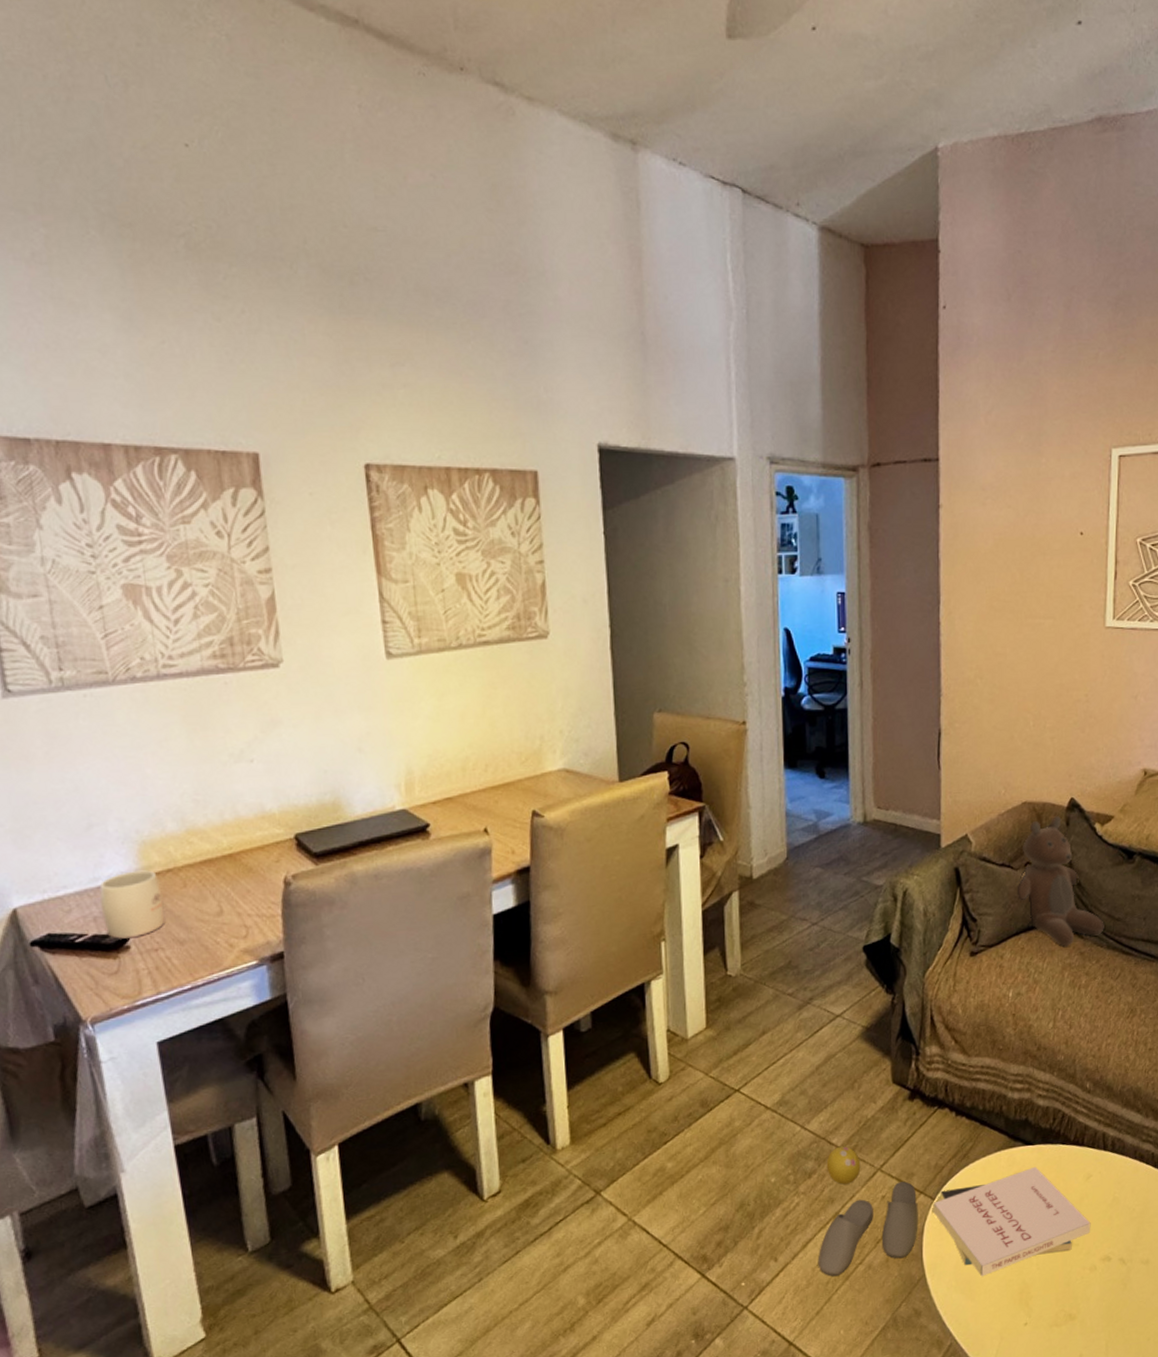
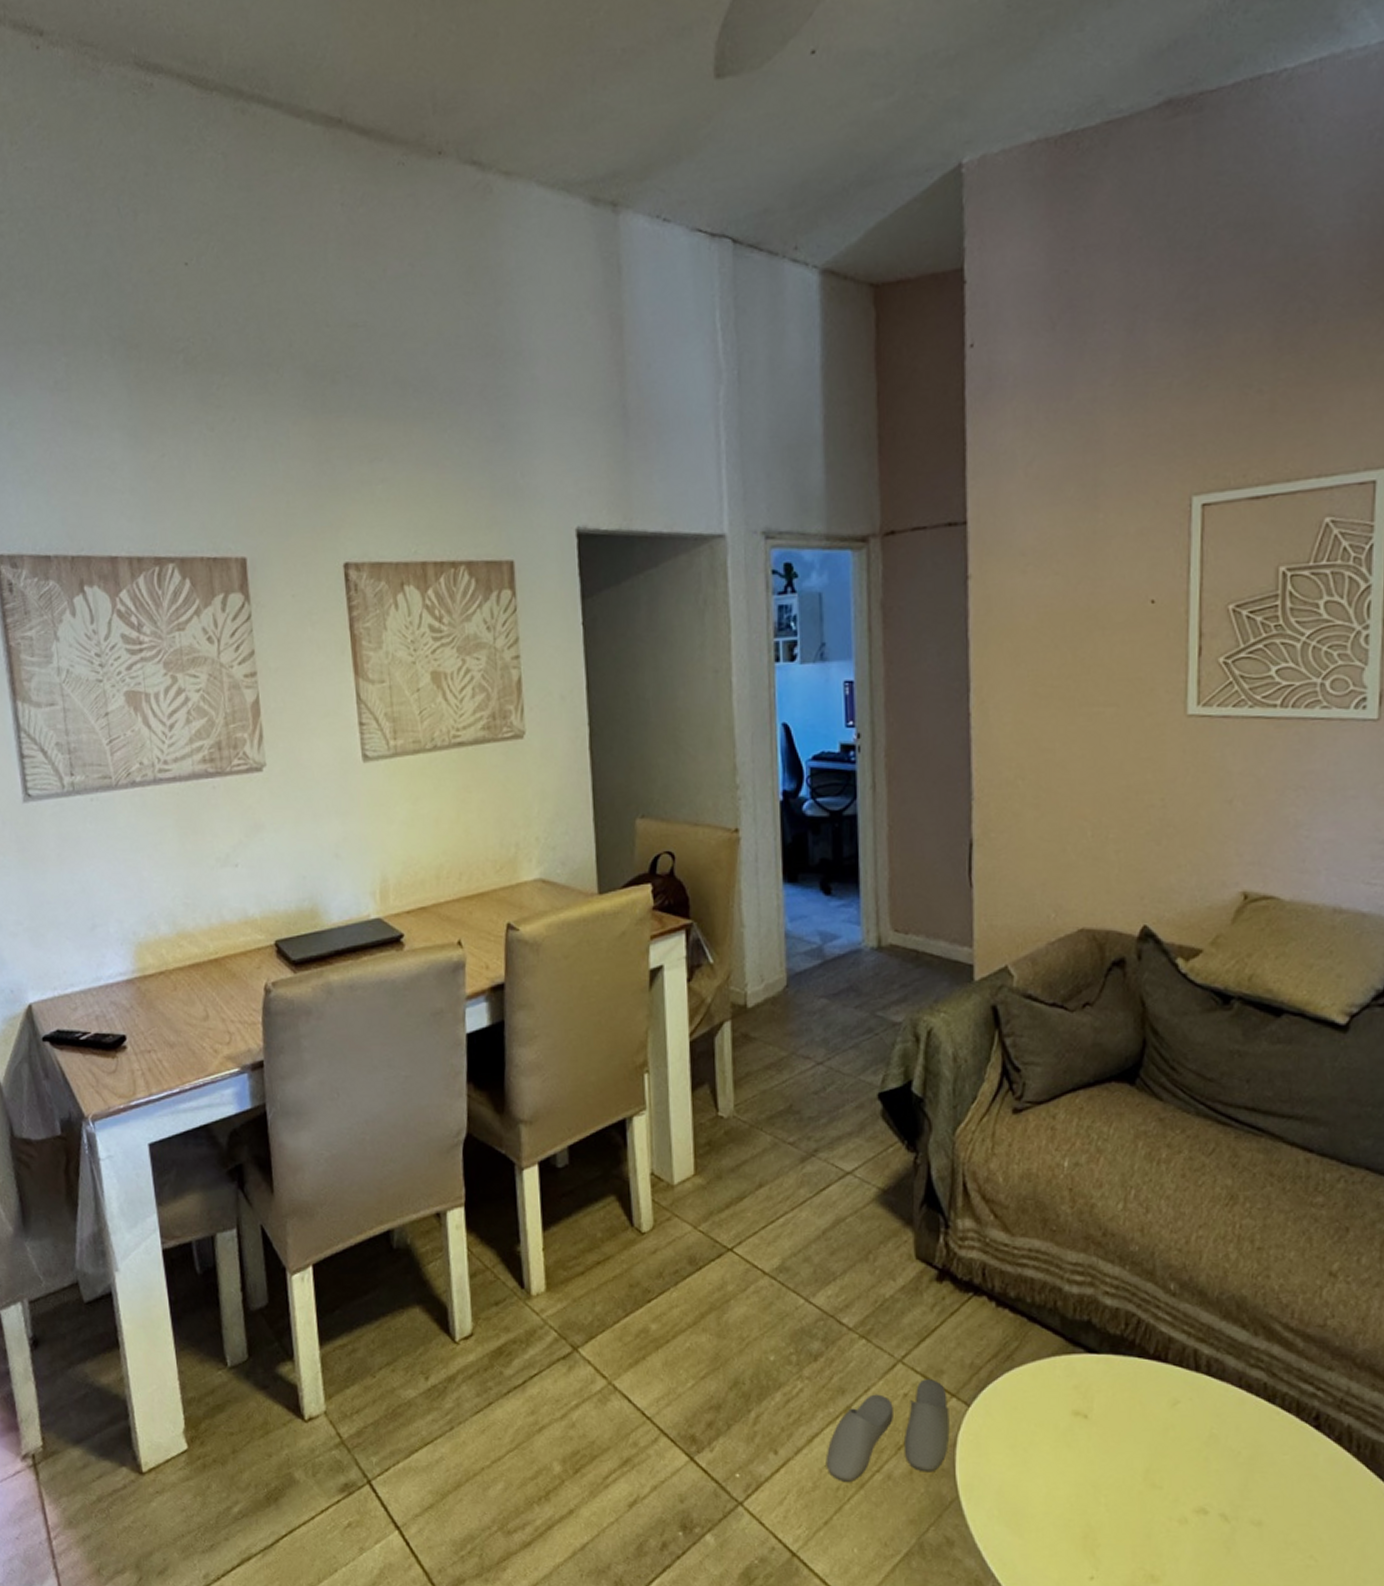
mug: present [99,870,165,940] -> none [101,972,157,1039]
toy ball: present [826,1145,861,1185] -> none [835,1327,878,1374]
books: present [933,1166,1091,1277] -> none [968,1381,1179,1510]
stuffed animal: present [1016,816,1104,947] -> none [1072,947,1192,1110]

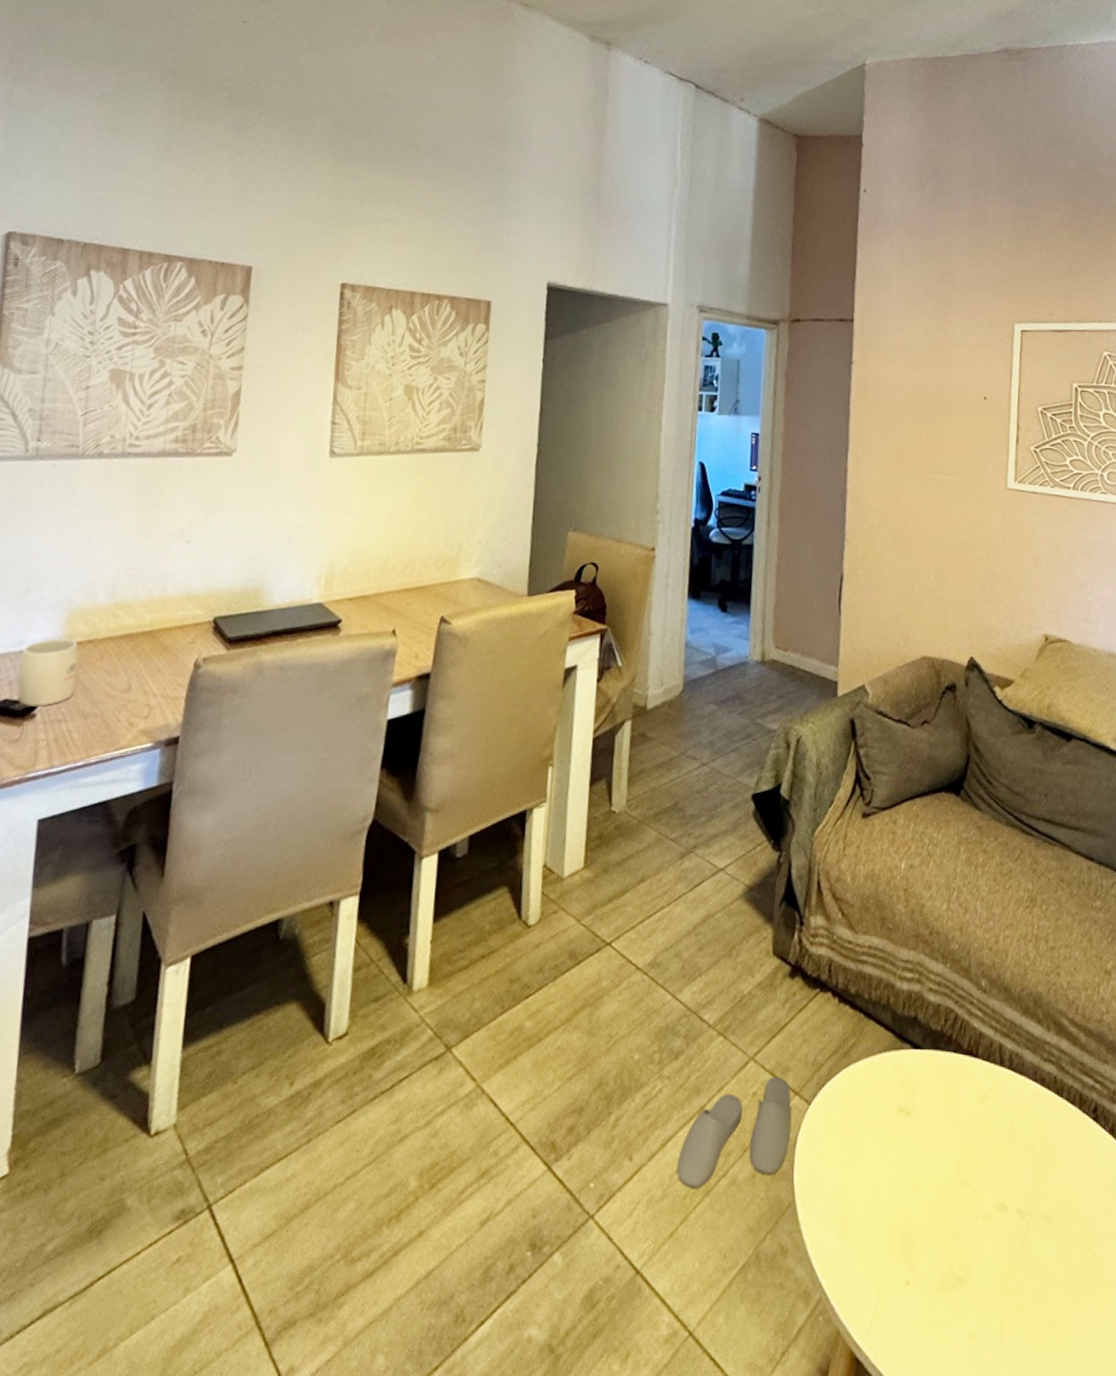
mug: none [101,972,157,1039] -> present [17,638,79,707]

